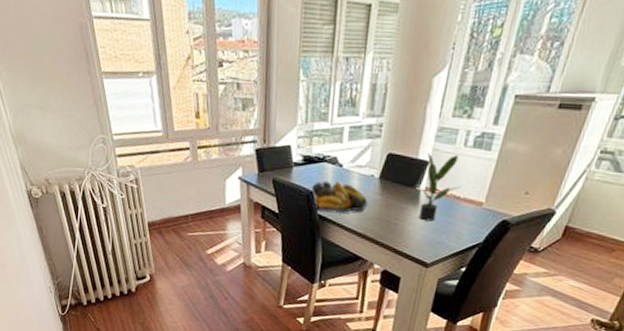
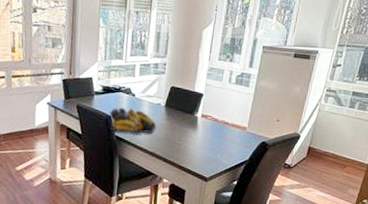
potted plant: present [417,153,460,222] -> none [195,87,228,142]

